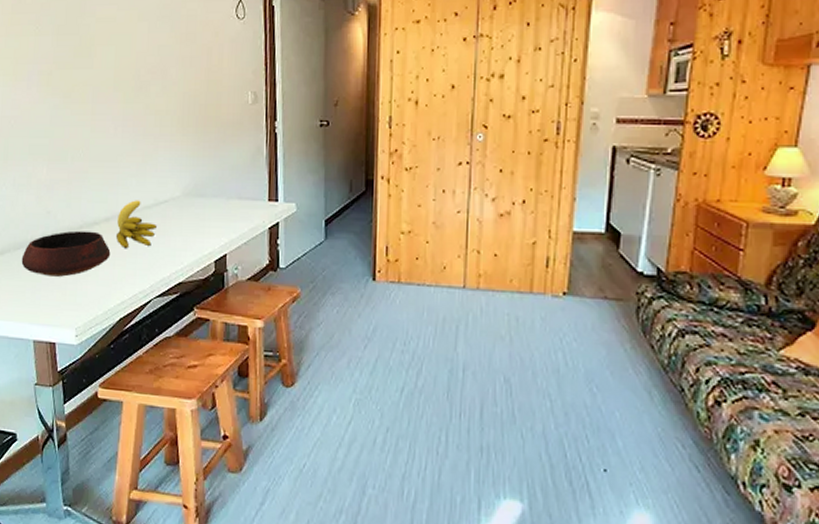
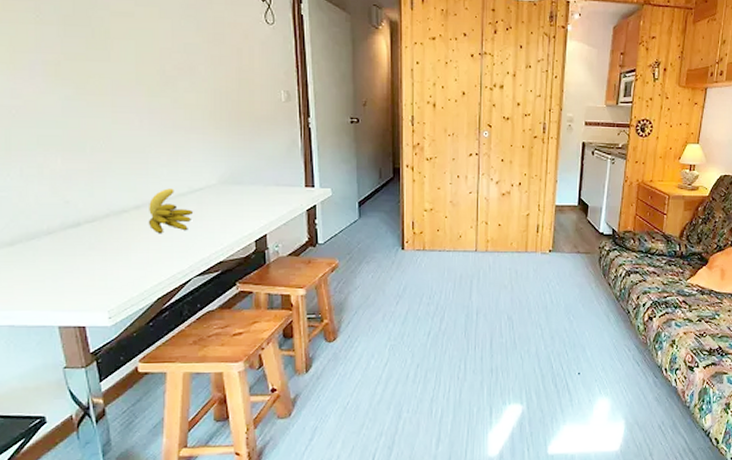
bowl: present [21,230,111,277] -> none [37,219,143,264]

